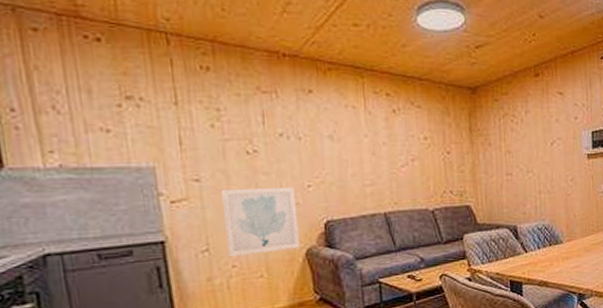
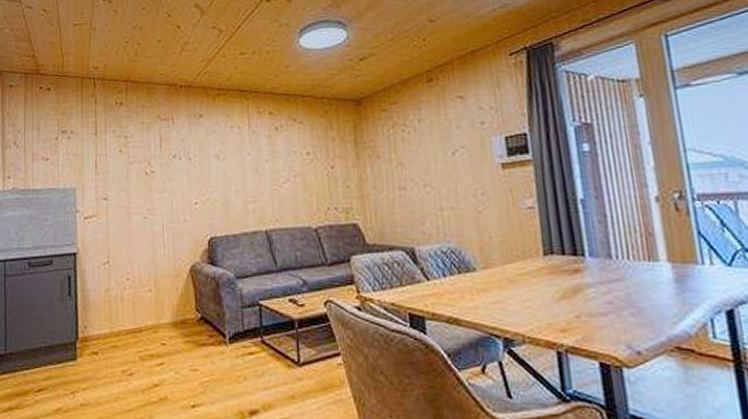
wall art: present [220,187,300,258] -> none [122,205,185,270]

